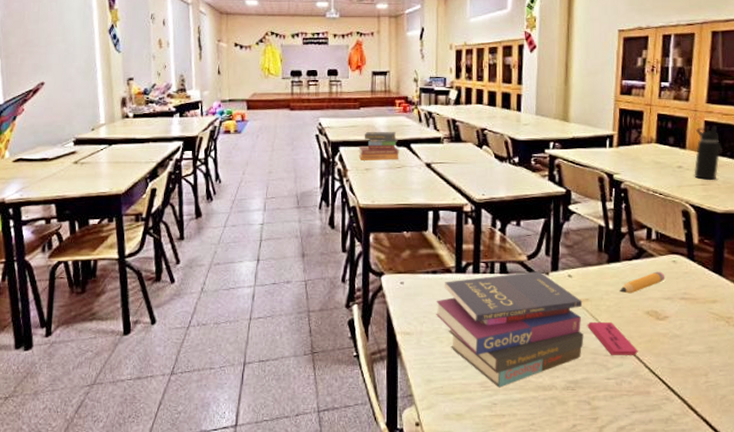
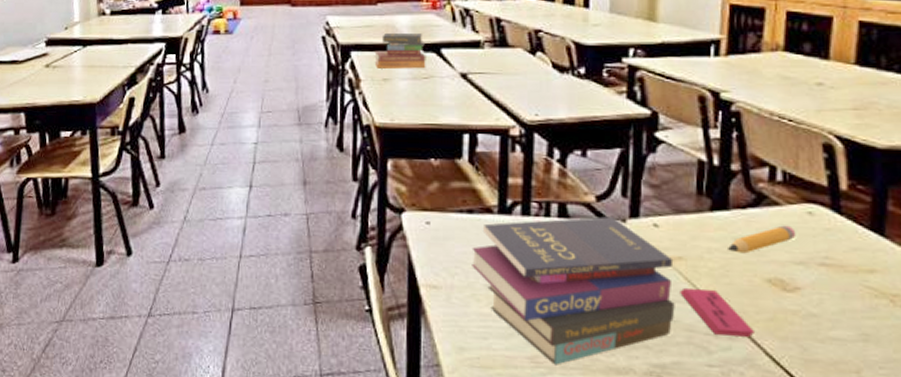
water bottle: present [694,126,721,181] -> none [841,28,884,104]

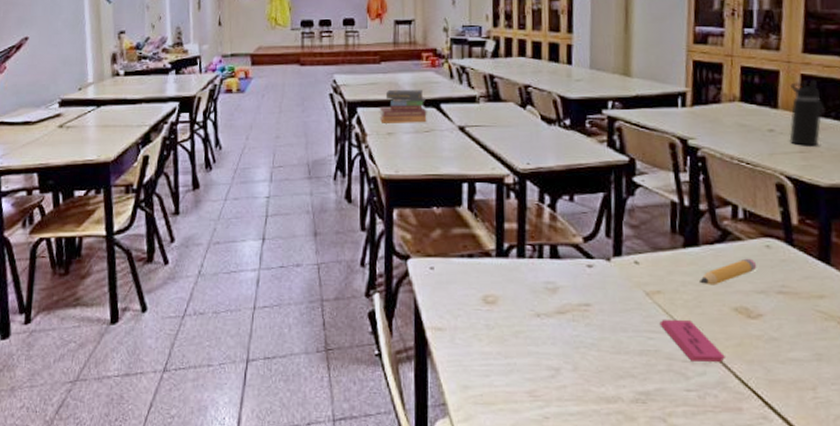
books: present [472,216,675,365] -> none [473,256,656,398]
water bottle: none [841,28,884,104] -> present [789,80,823,148]

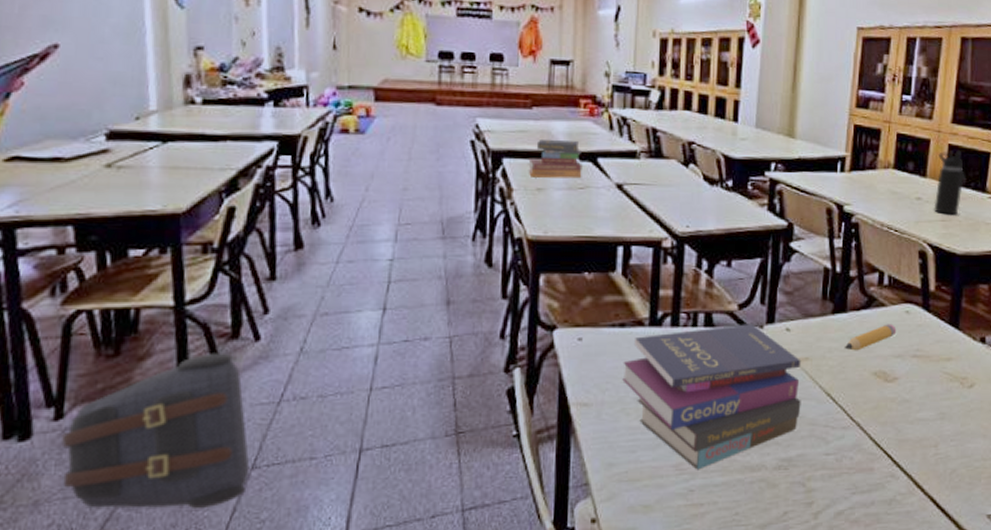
backpack: none [29,274,162,403] -> present [61,353,250,510]
books: none [473,256,656,398] -> present [622,324,801,470]
eraser: present [659,319,725,362] -> none [805,385,862,426]

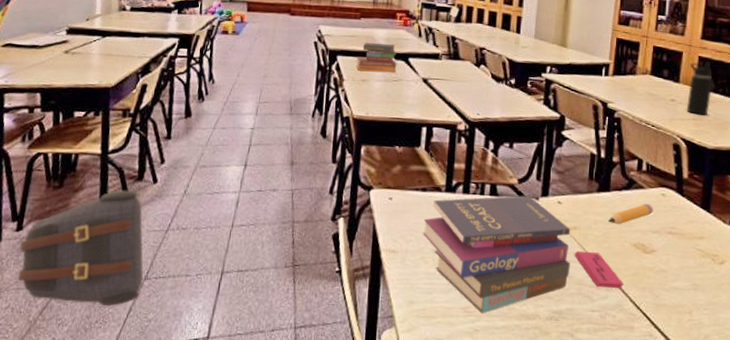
eraser: none [805,385,862,426] -> present [574,250,624,288]

